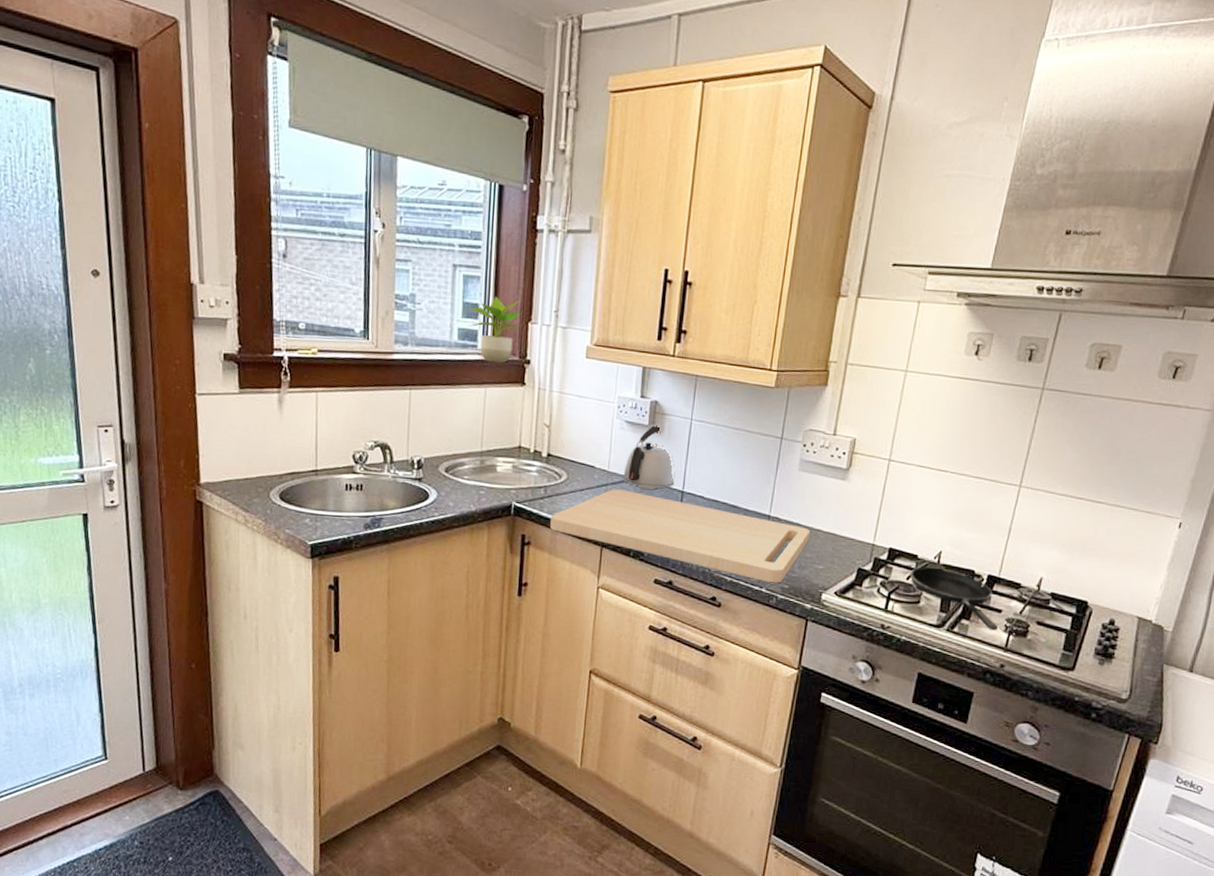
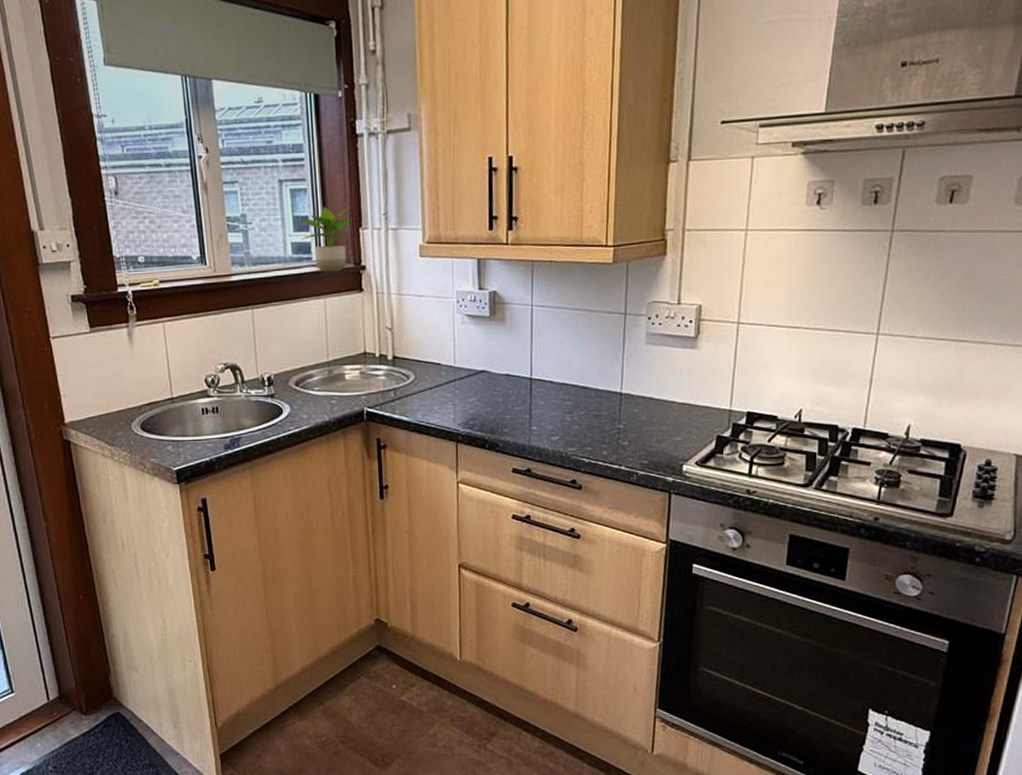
cutting board: present [550,489,811,583] -> none [403,383,665,460]
kettle: present [622,424,675,491] -> none [470,315,522,382]
frying pan: present [910,566,998,631] -> none [772,426,868,484]

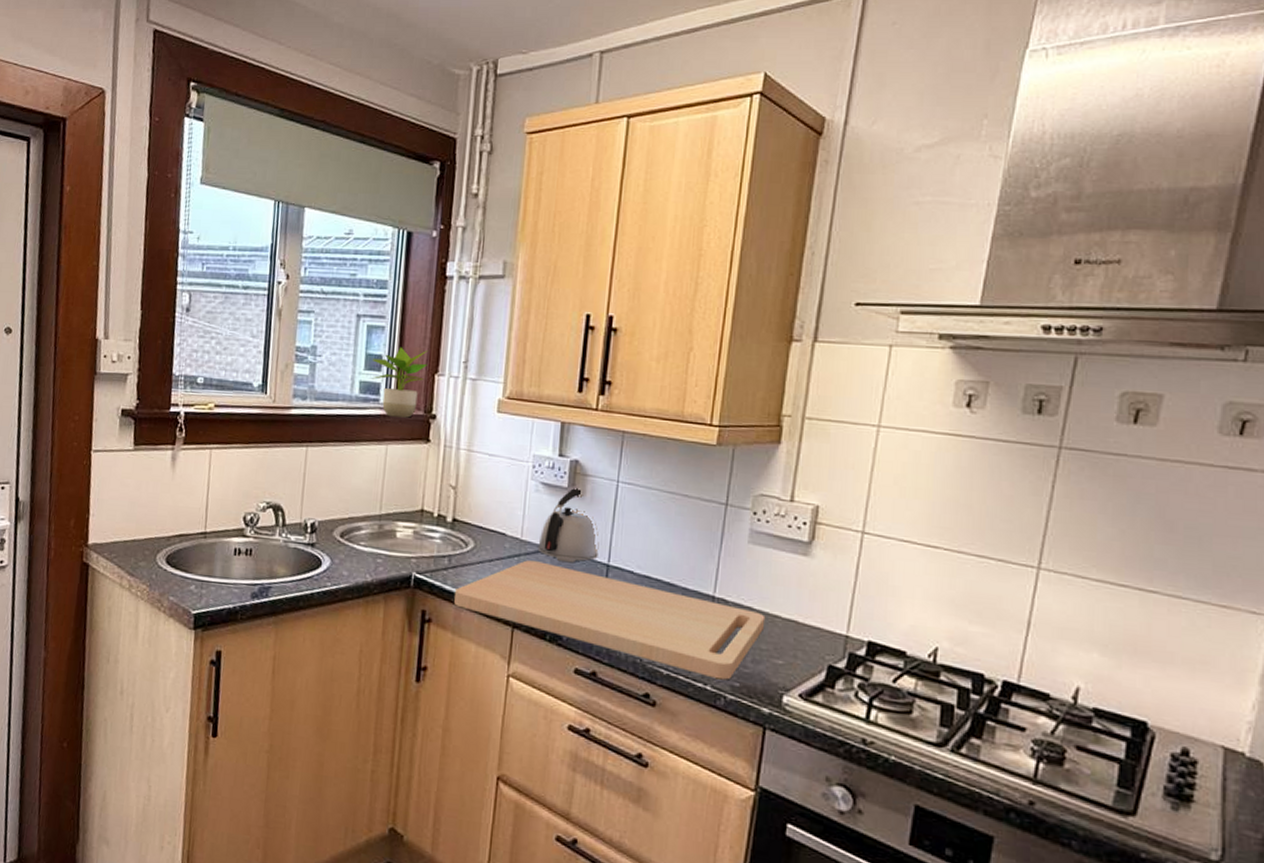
cutting board: none [403,383,665,460] -> present [454,560,766,680]
kettle: none [470,315,522,382] -> present [537,487,599,563]

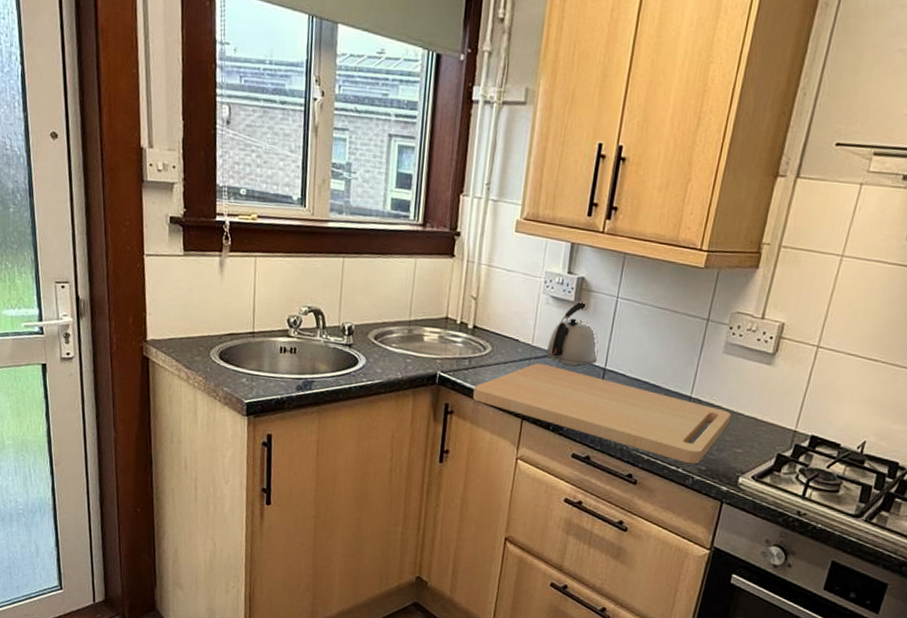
potted plant: present [370,346,429,418] -> none [401,167,455,234]

